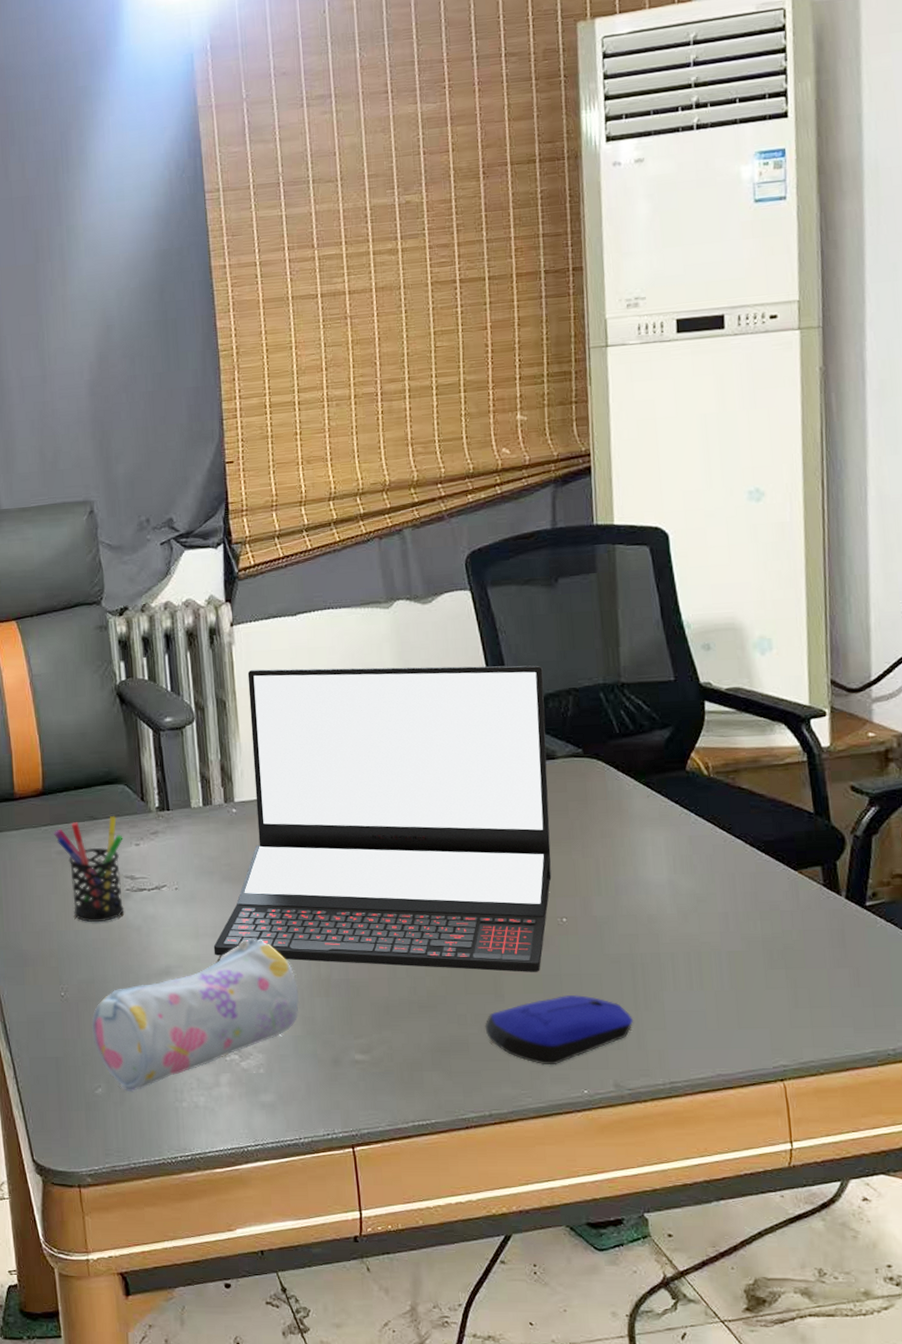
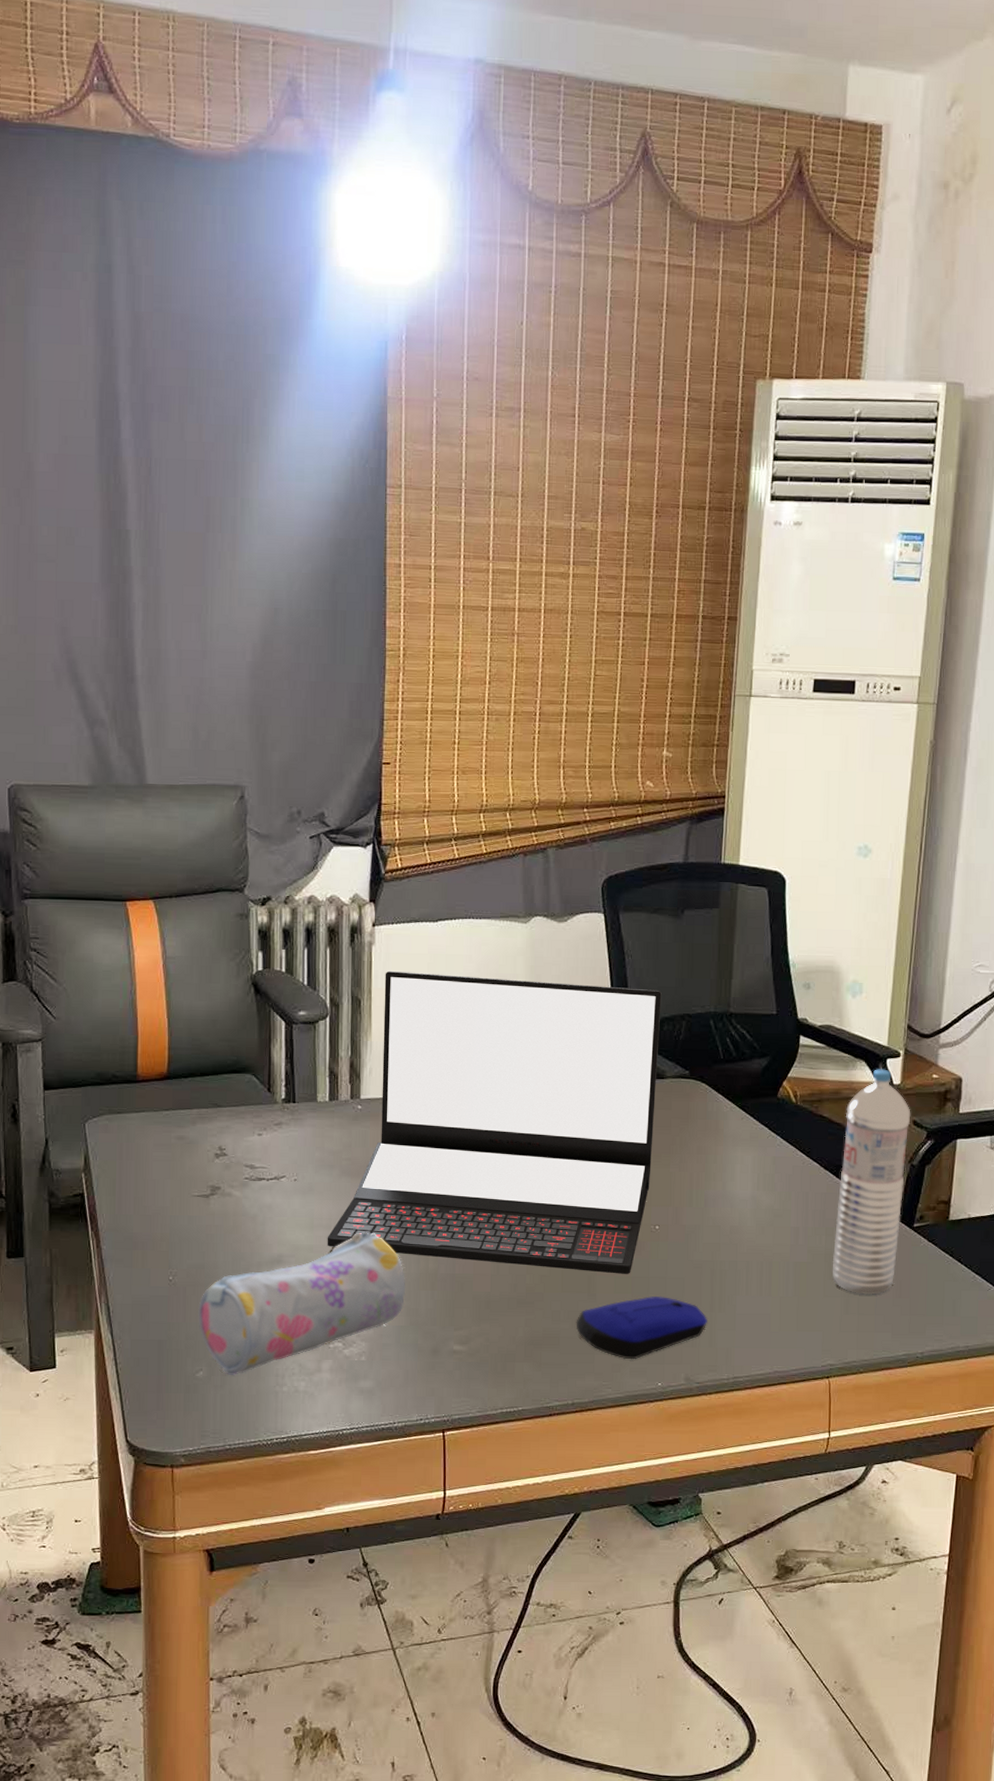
pen holder: present [54,816,124,922] -> none [175,1105,246,1208]
water bottle: none [768,731,849,986] -> present [832,1069,911,1296]

